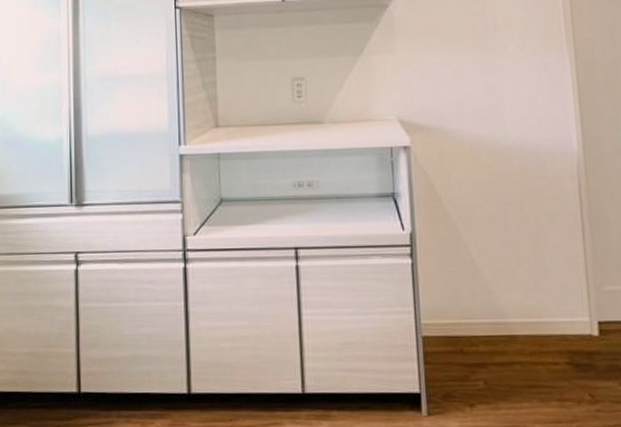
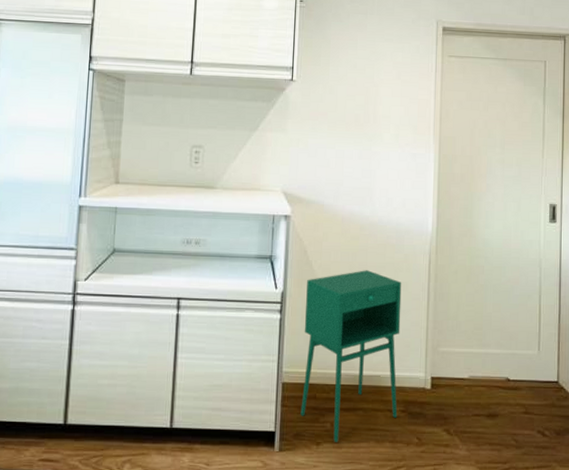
storage cabinet: none [438,201,562,403] -> present [300,270,402,442]

